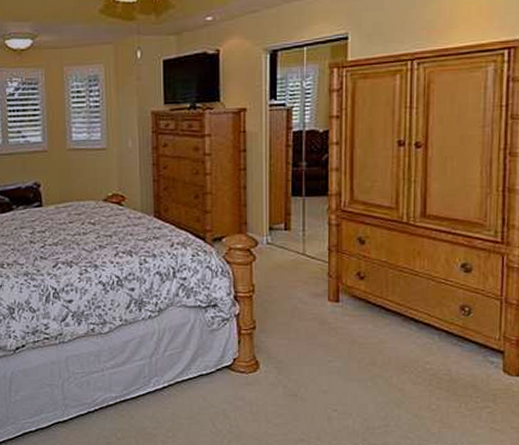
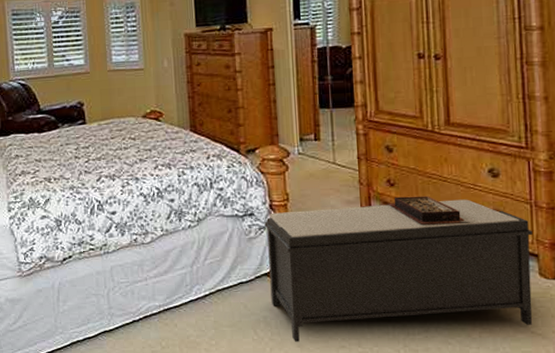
bench: none [228,294,500,435] -> present [264,199,533,342]
decorative box: none [356,290,439,319] -> present [388,195,470,225]

